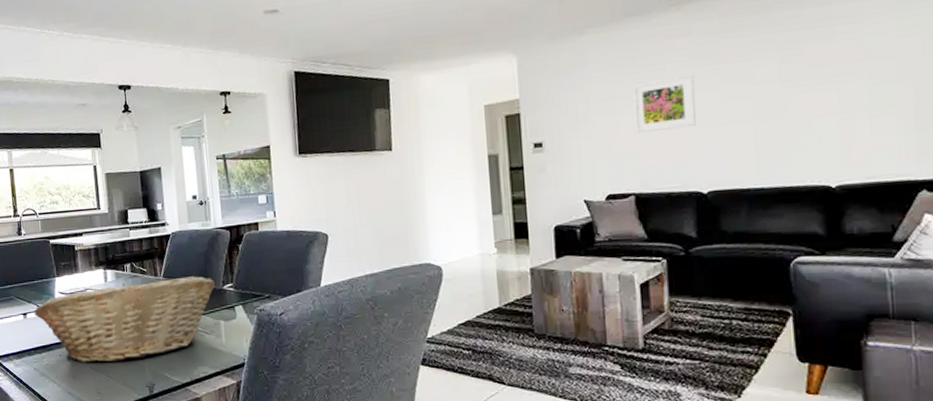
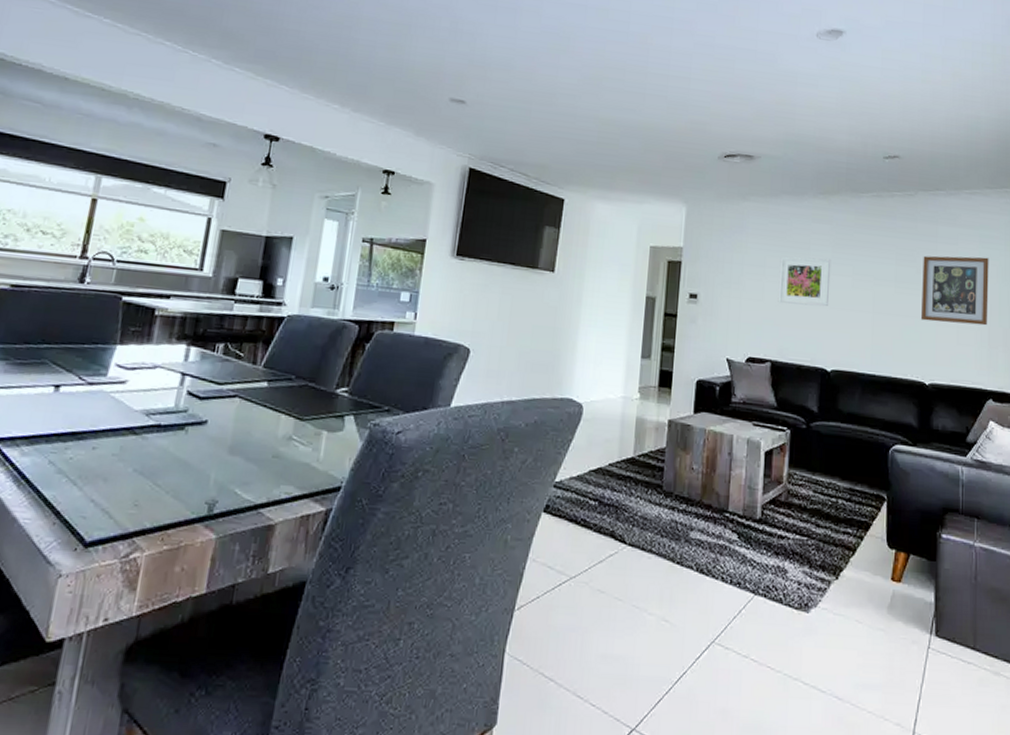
fruit basket: present [34,276,215,363] -> none [71,366,327,467]
wall art: none [815,27,914,118] -> present [921,255,989,326]

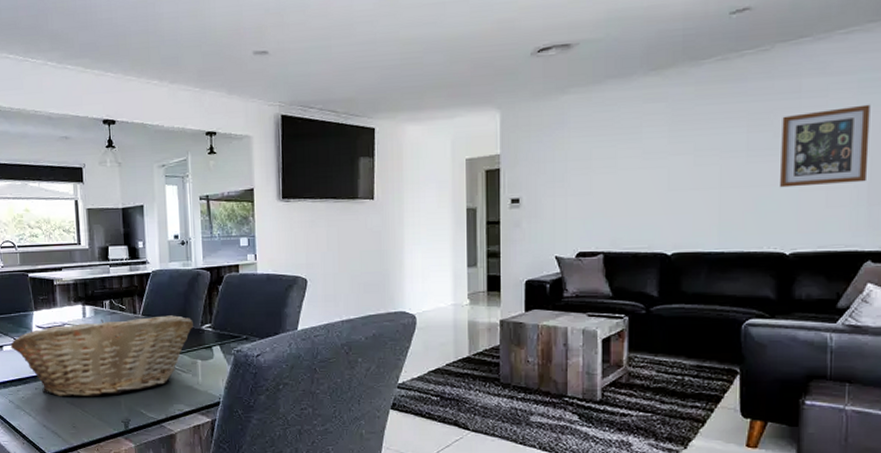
fruit basket: none [71,366,327,467] -> present [10,315,193,397]
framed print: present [778,257,831,307] -> none [607,138,668,195]

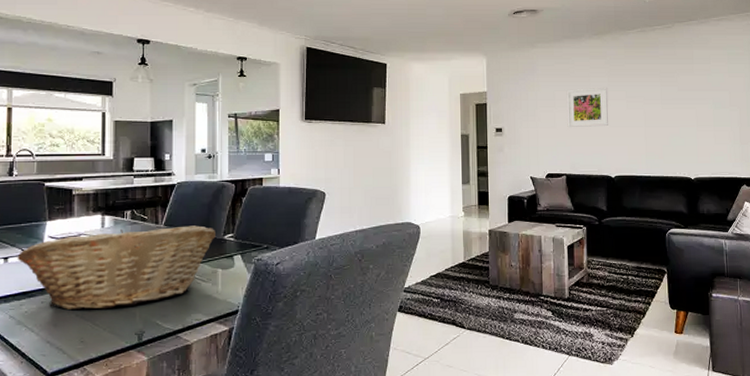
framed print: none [607,138,668,195] -> present [566,87,609,128]
wall art: present [780,104,871,188] -> none [682,71,739,128]

